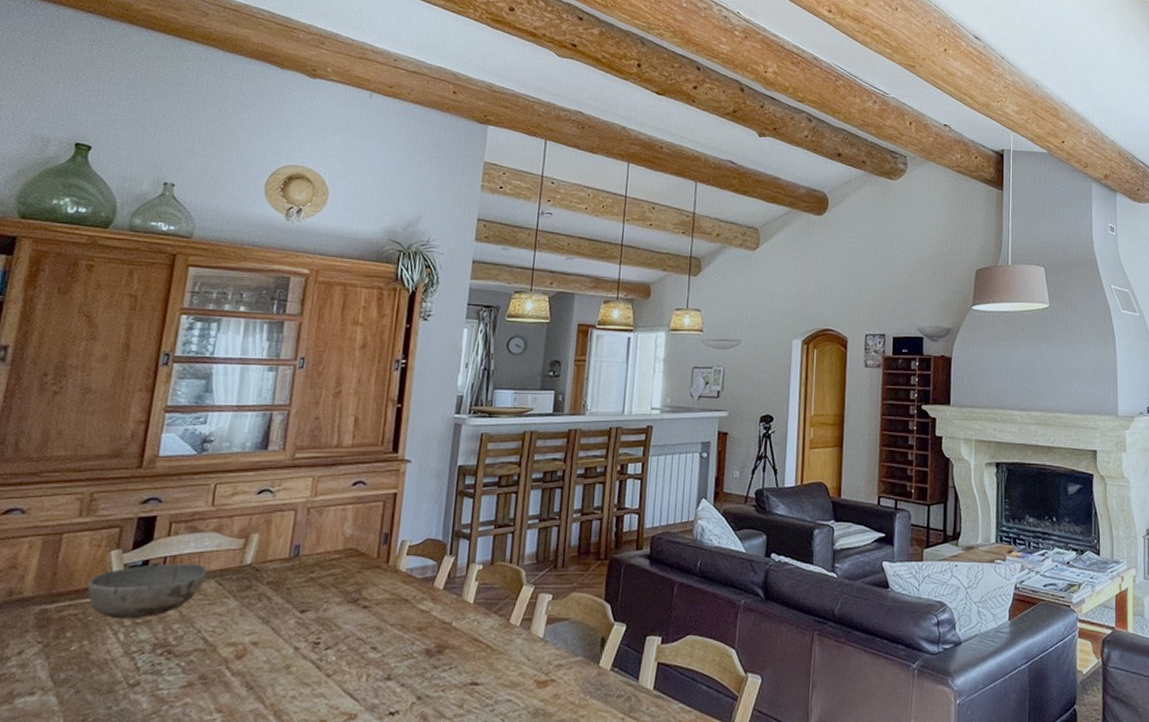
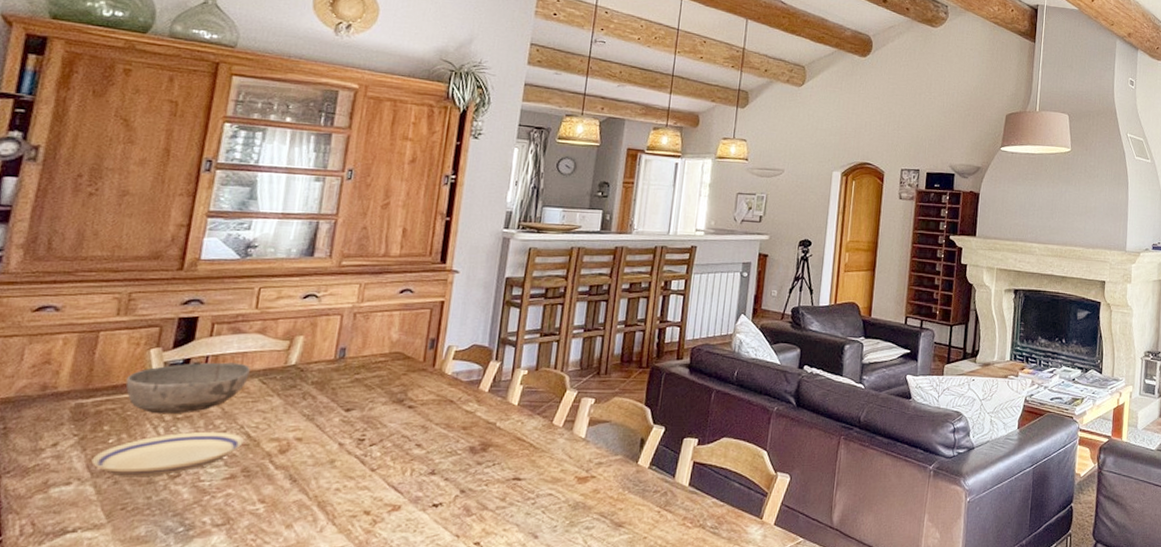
plate: none [54,636,201,686] -> present [91,431,244,477]

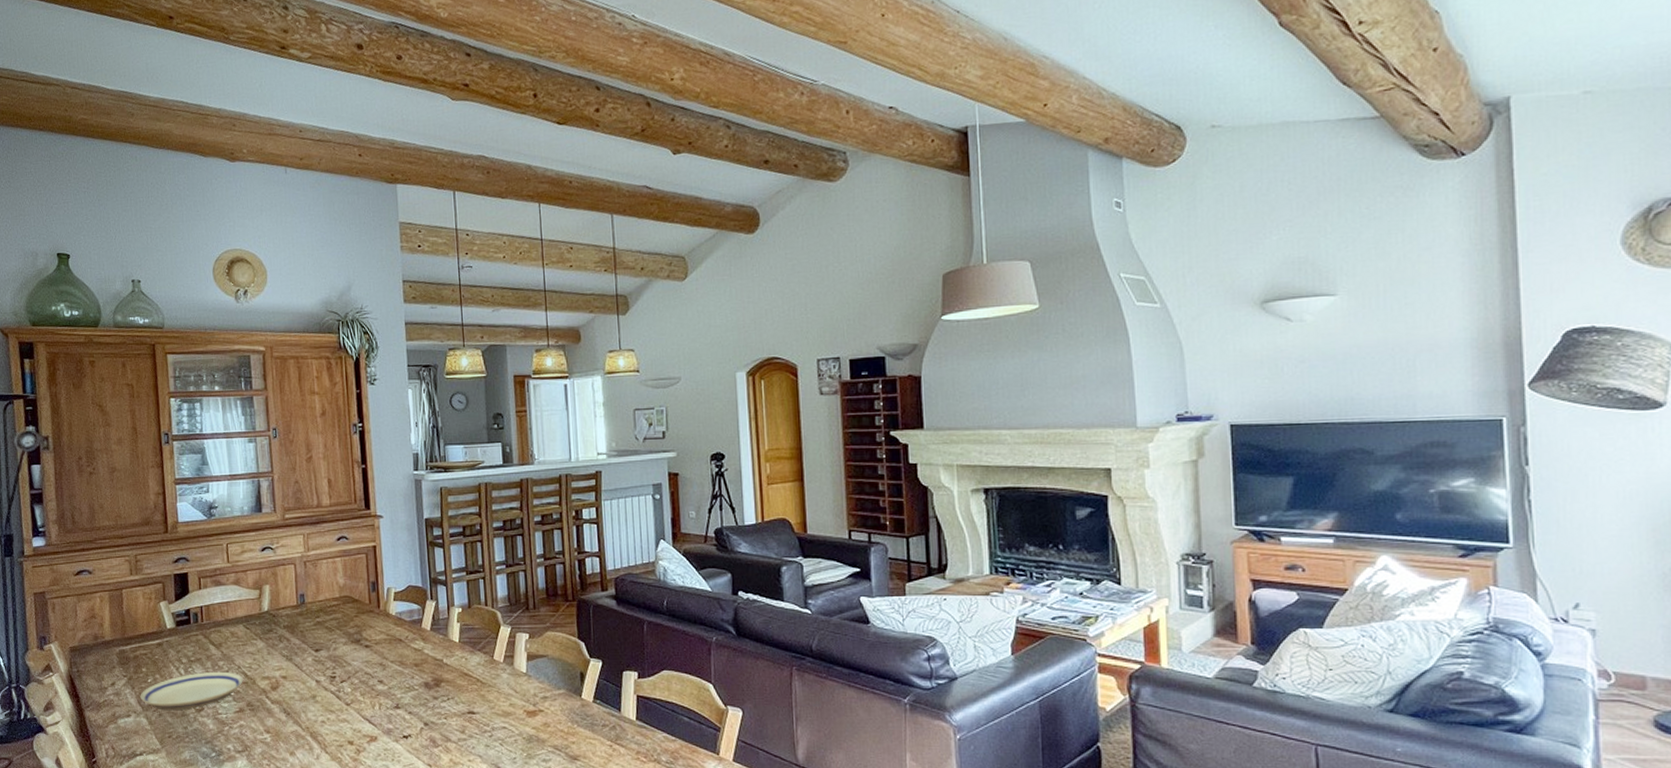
bowl: present [125,362,250,415] -> none [148,611,235,658]

